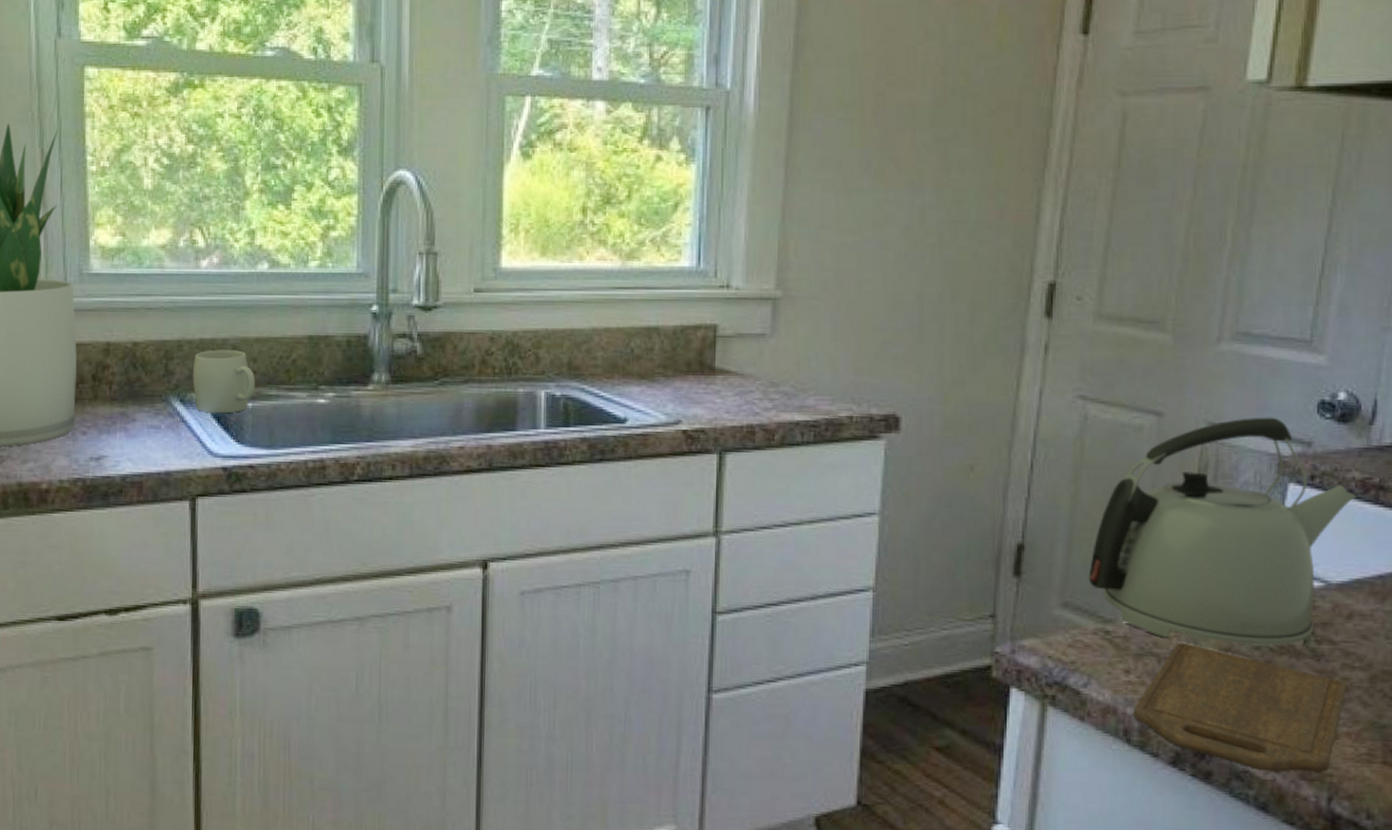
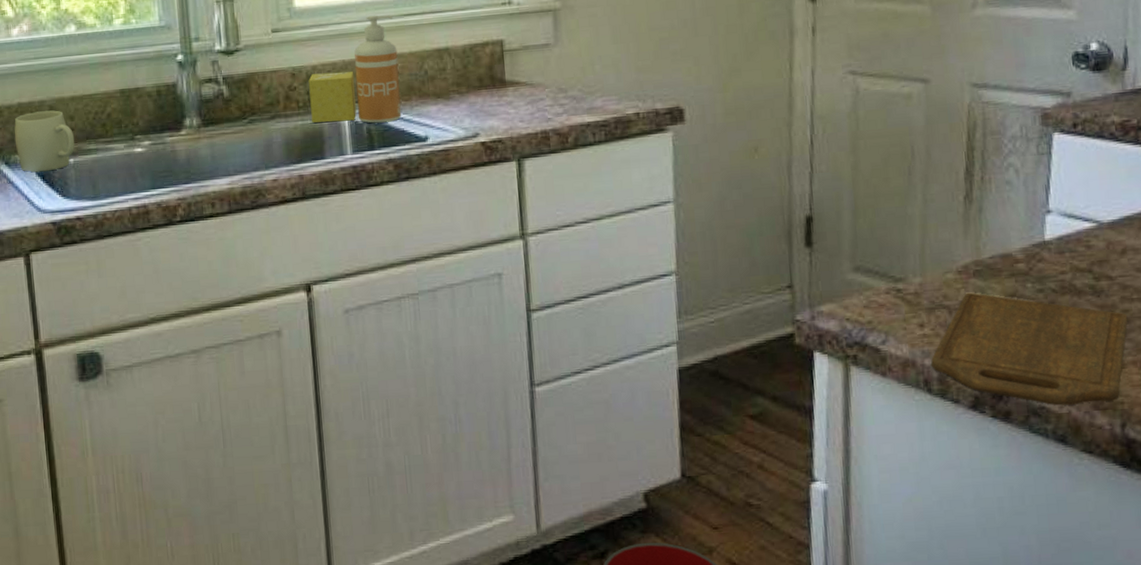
sponge: none [507,340,556,393] -> present [308,71,356,123]
soap dispenser: none [557,284,604,399] -> present [354,15,402,124]
kettle: present [1088,417,1358,646] -> none [875,72,1119,290]

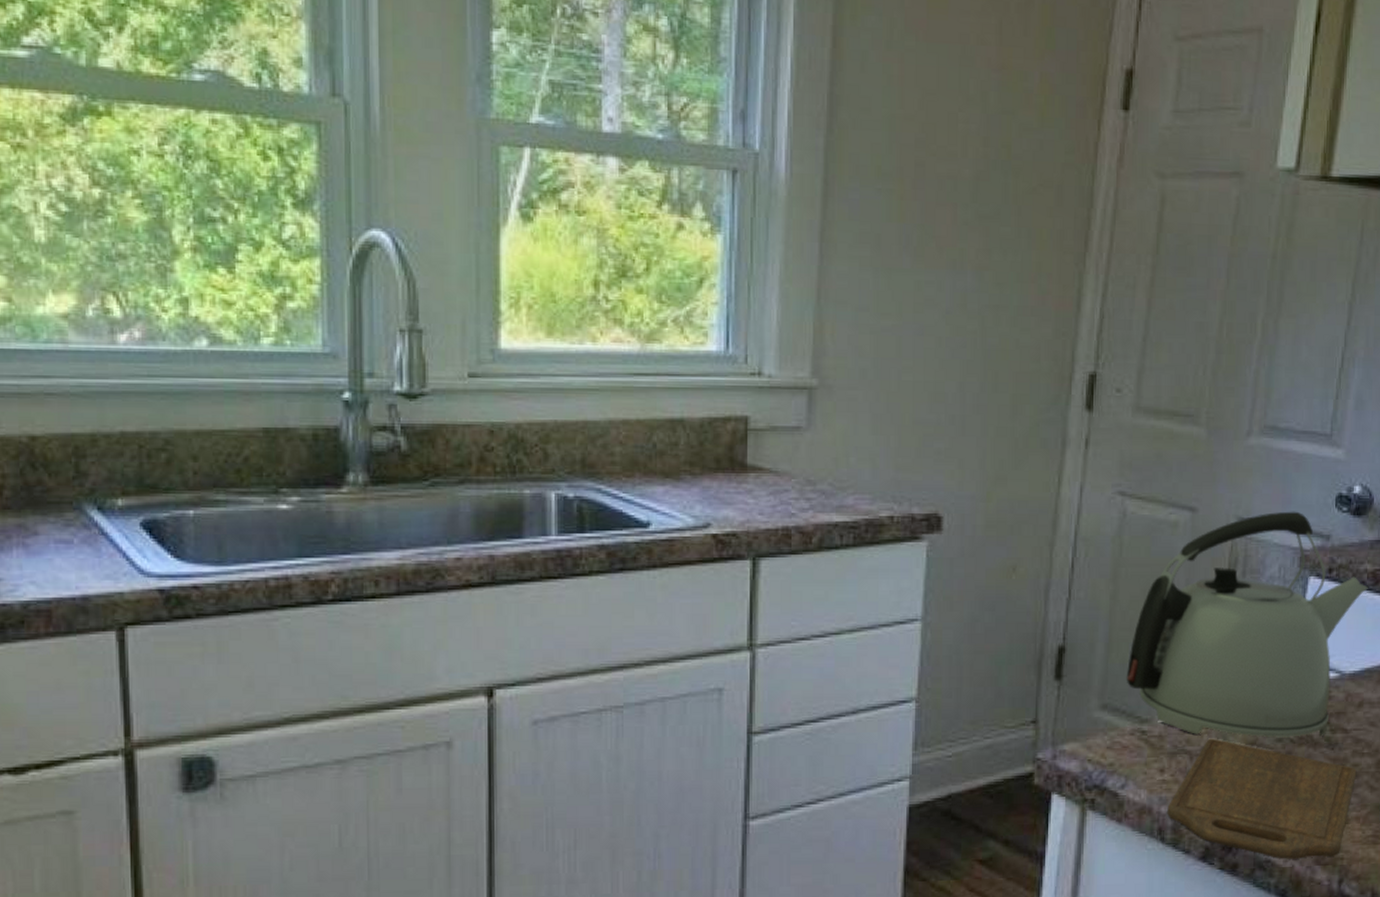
mug: present [14,110,75,173] -> none [112,445,198,524]
sponge: present [308,71,356,123] -> none [510,434,567,495]
soap dispenser: present [354,15,402,124] -> none [569,370,622,501]
kettle: none [875,72,1119,290] -> present [1126,511,1369,738]

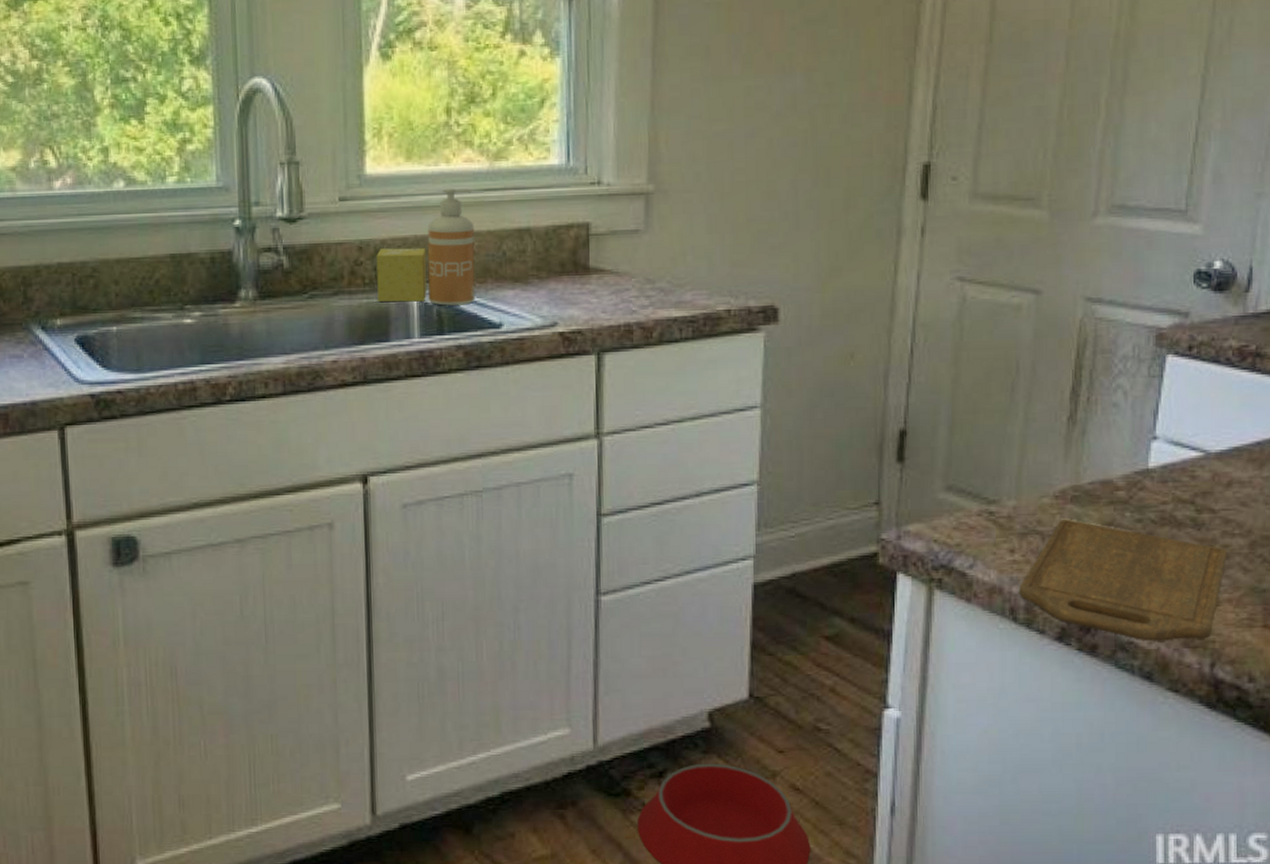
sponge: none [510,434,567,495] -> present [376,247,427,302]
soap dispenser: none [569,370,622,501] -> present [427,188,475,306]
kettle: present [1126,511,1369,738] -> none [971,289,1235,518]

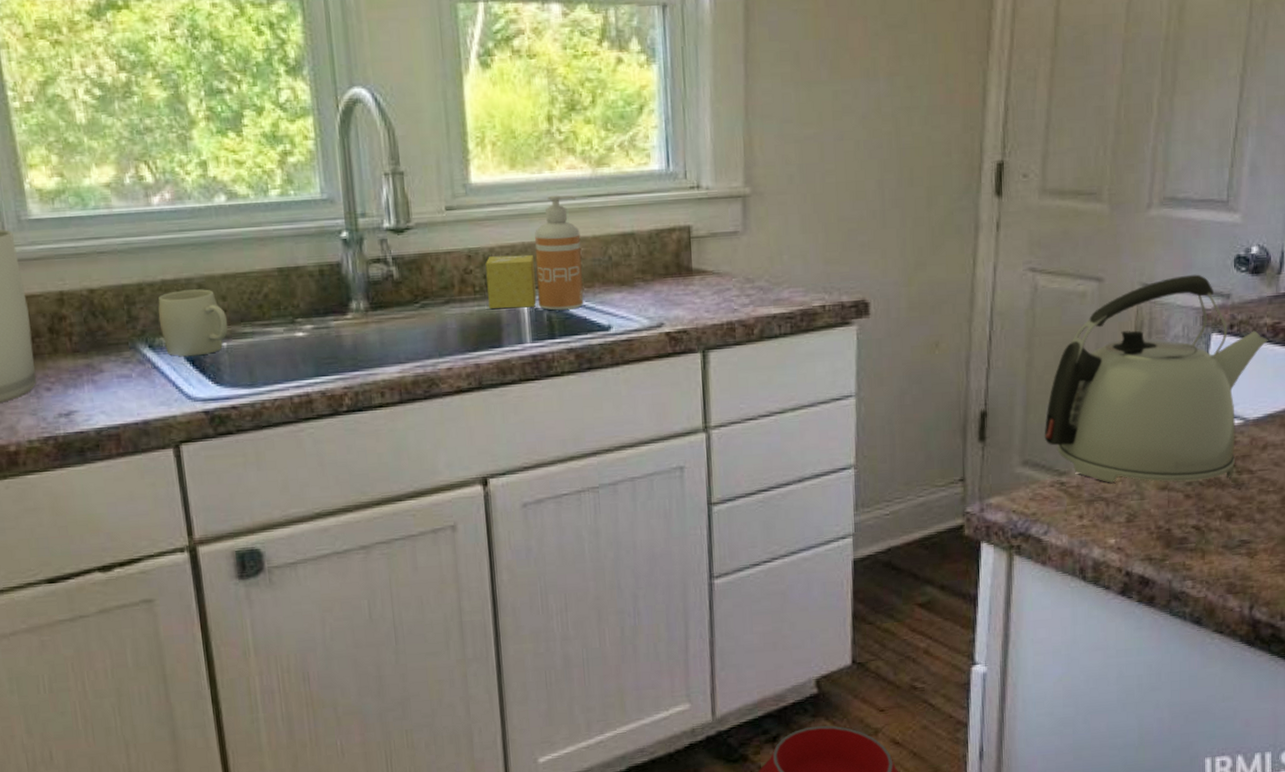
mug: none [52,273,119,340] -> present [158,289,228,357]
kettle: none [971,289,1235,518] -> present [1044,274,1269,483]
cutting board: present [1019,519,1227,641] -> none [1087,485,1263,590]

